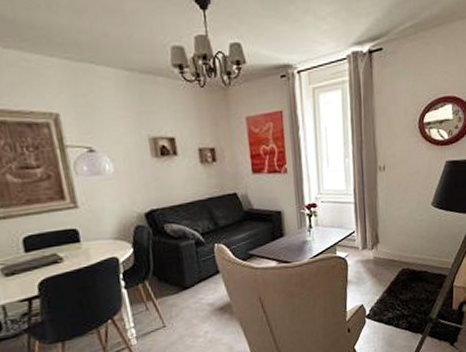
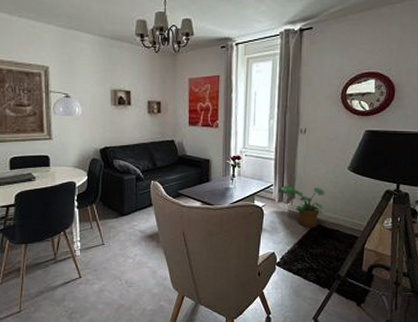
potted plant: none [360,228,410,273] -> present [277,185,325,228]

